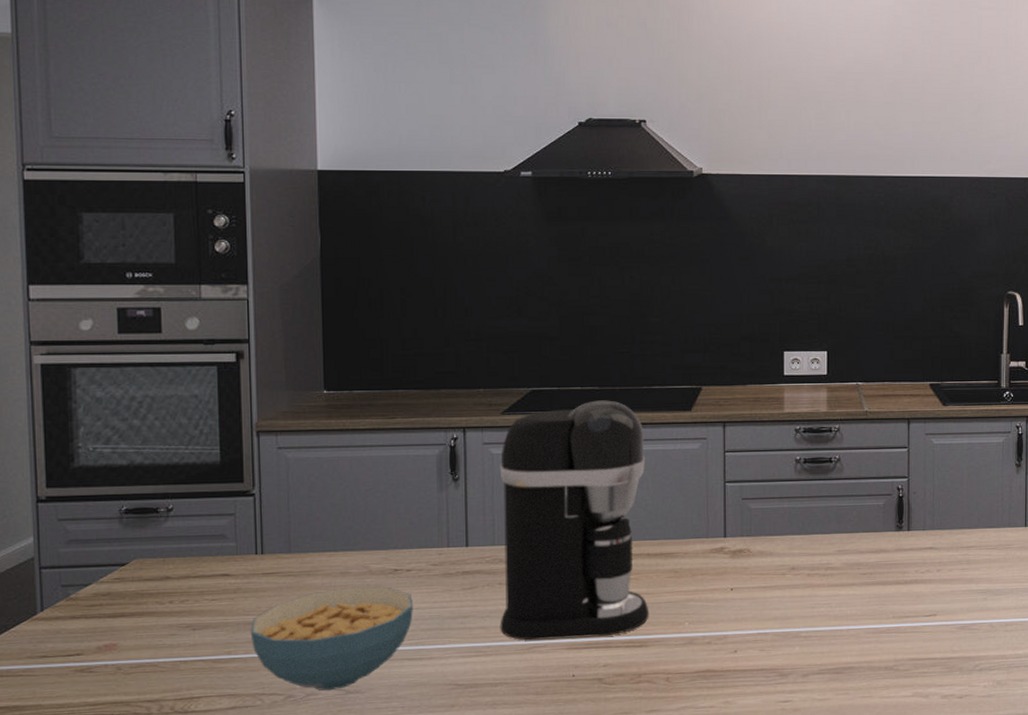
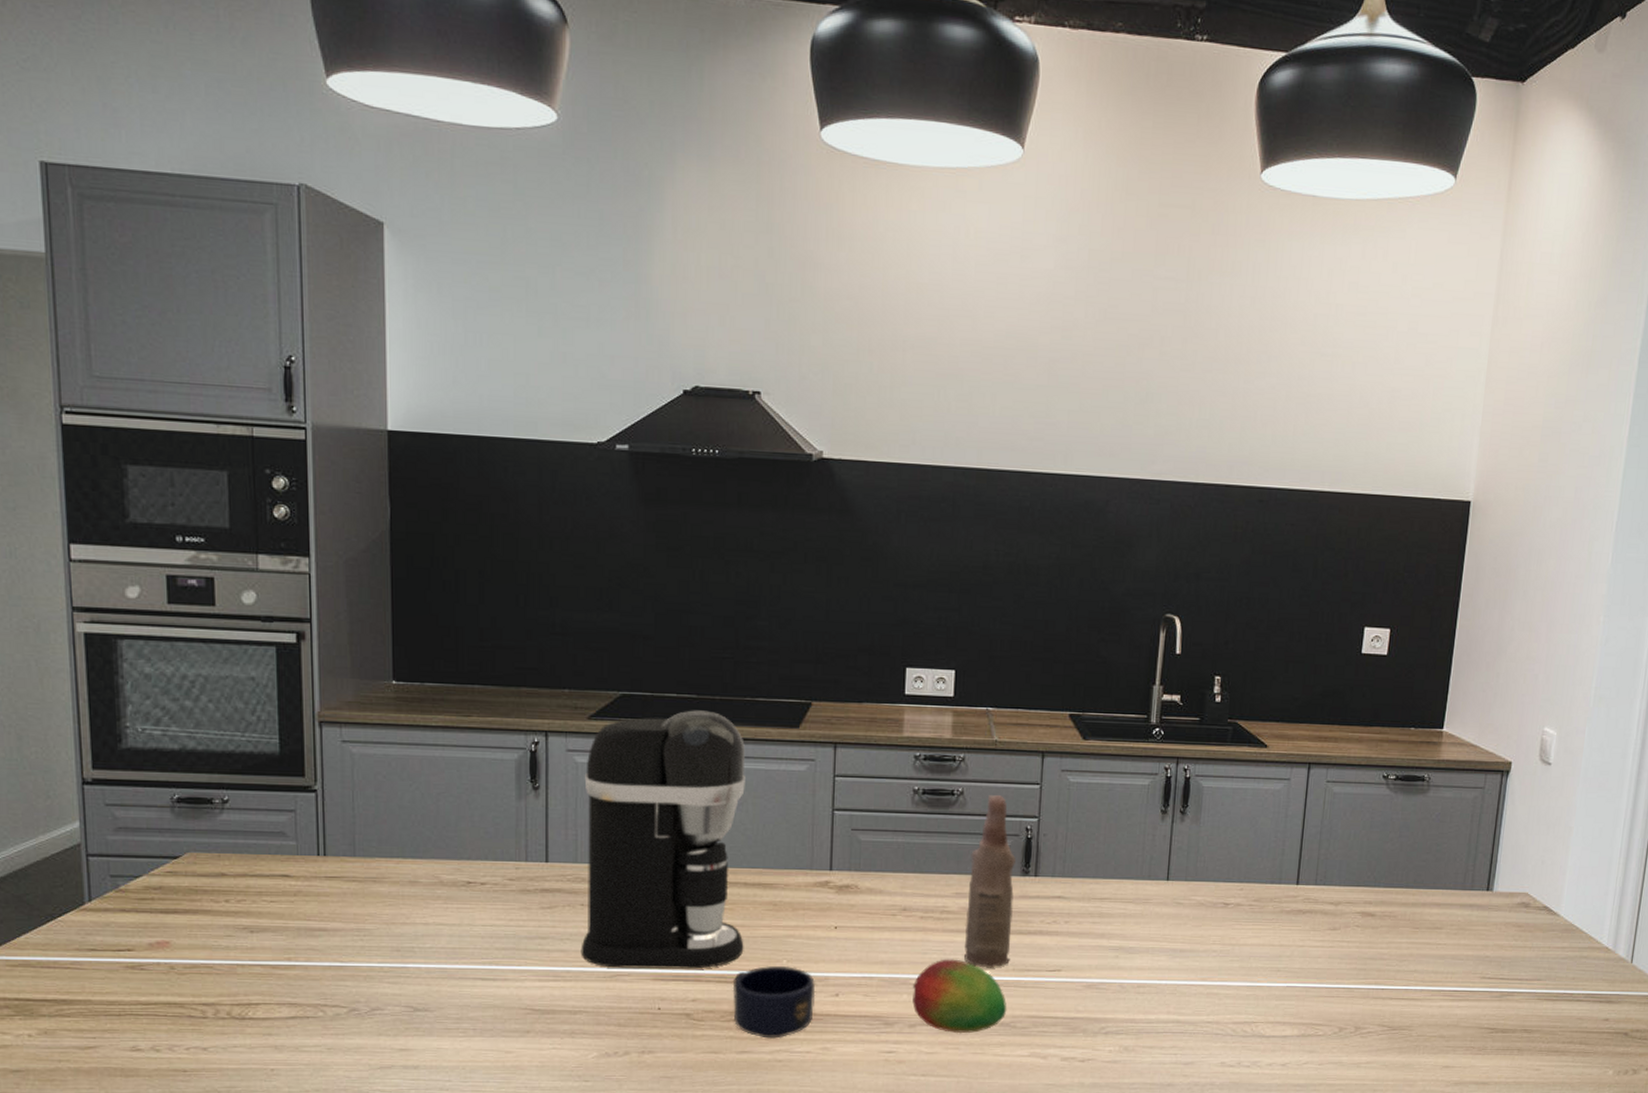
cereal bowl: present [250,586,413,690] -> none [311,897,487,1006]
mug: none [640,628,716,697] -> present [732,966,816,1039]
fruit: none [804,611,890,680] -> present [912,959,1007,1034]
bottle: none [848,460,890,618] -> present [964,795,1016,968]

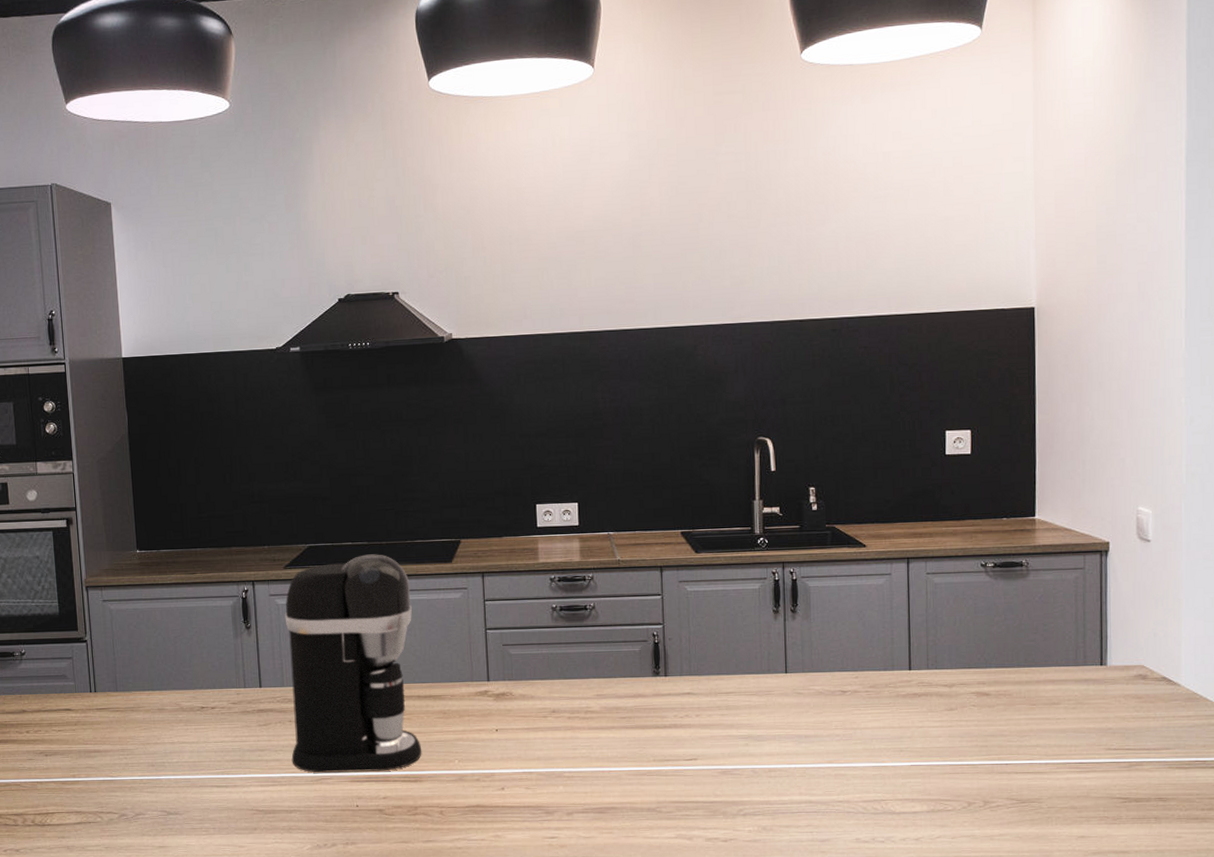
mug: present [732,966,816,1039] -> none [415,765,485,829]
fruit: present [912,959,1007,1034] -> none [567,753,652,820]
bottle: present [964,795,1016,968] -> none [607,607,650,760]

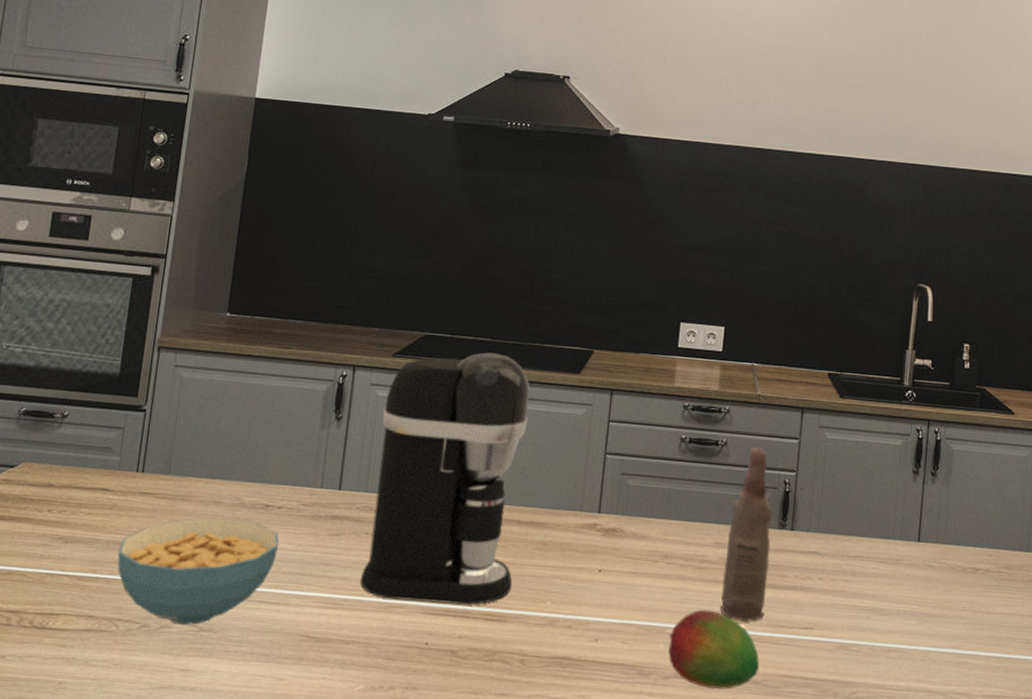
cereal bowl: none [89,721,219,811] -> present [117,517,279,625]
fruit: none [567,753,652,820] -> present [668,609,760,690]
bottle: none [607,607,650,760] -> present [720,447,774,622]

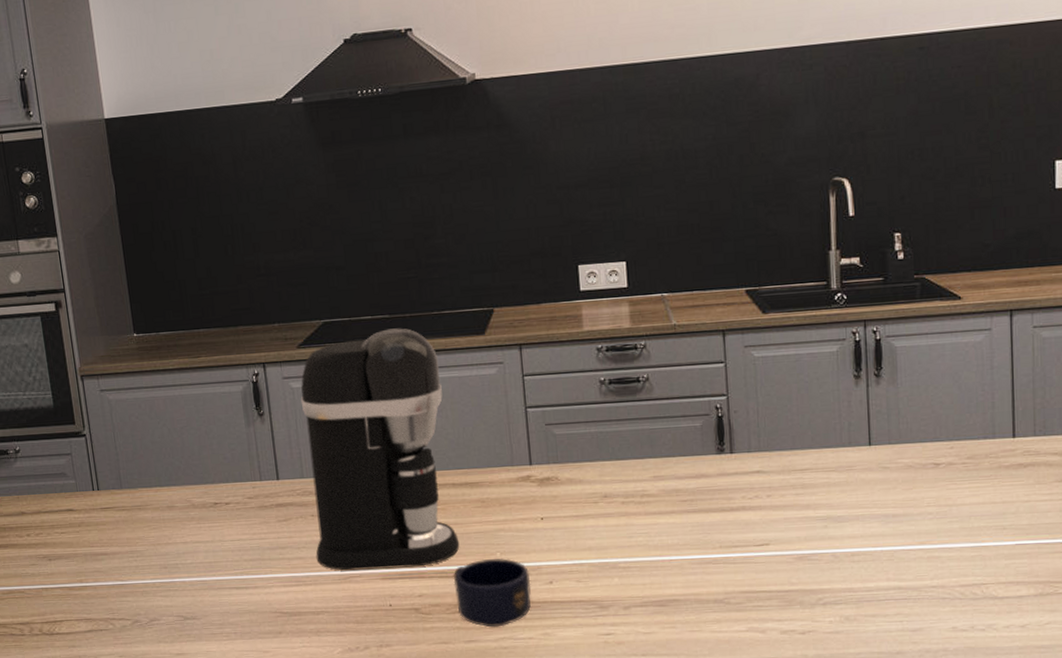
cereal bowl: present [117,517,279,625] -> none [96,519,236,616]
mug: none [495,606,577,683] -> present [453,558,531,628]
fruit: present [668,609,760,690] -> none [623,540,719,613]
bottle: present [720,447,774,622] -> none [664,377,716,547]

